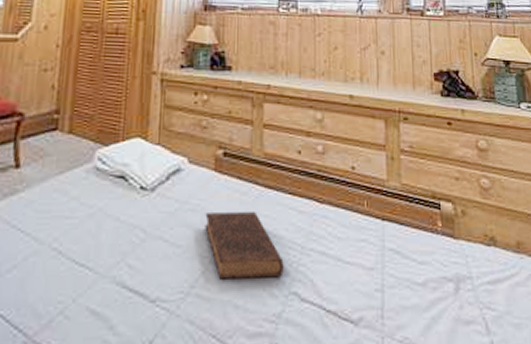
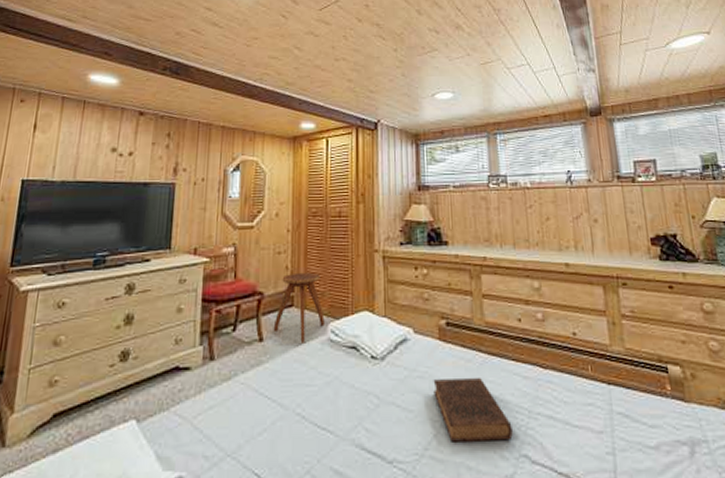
stool: none [32,93,92,173] -> present [273,272,325,345]

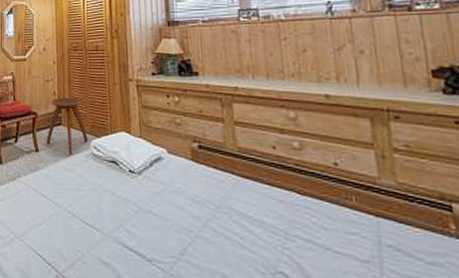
book: present [433,377,513,442] -> none [187,195,268,257]

